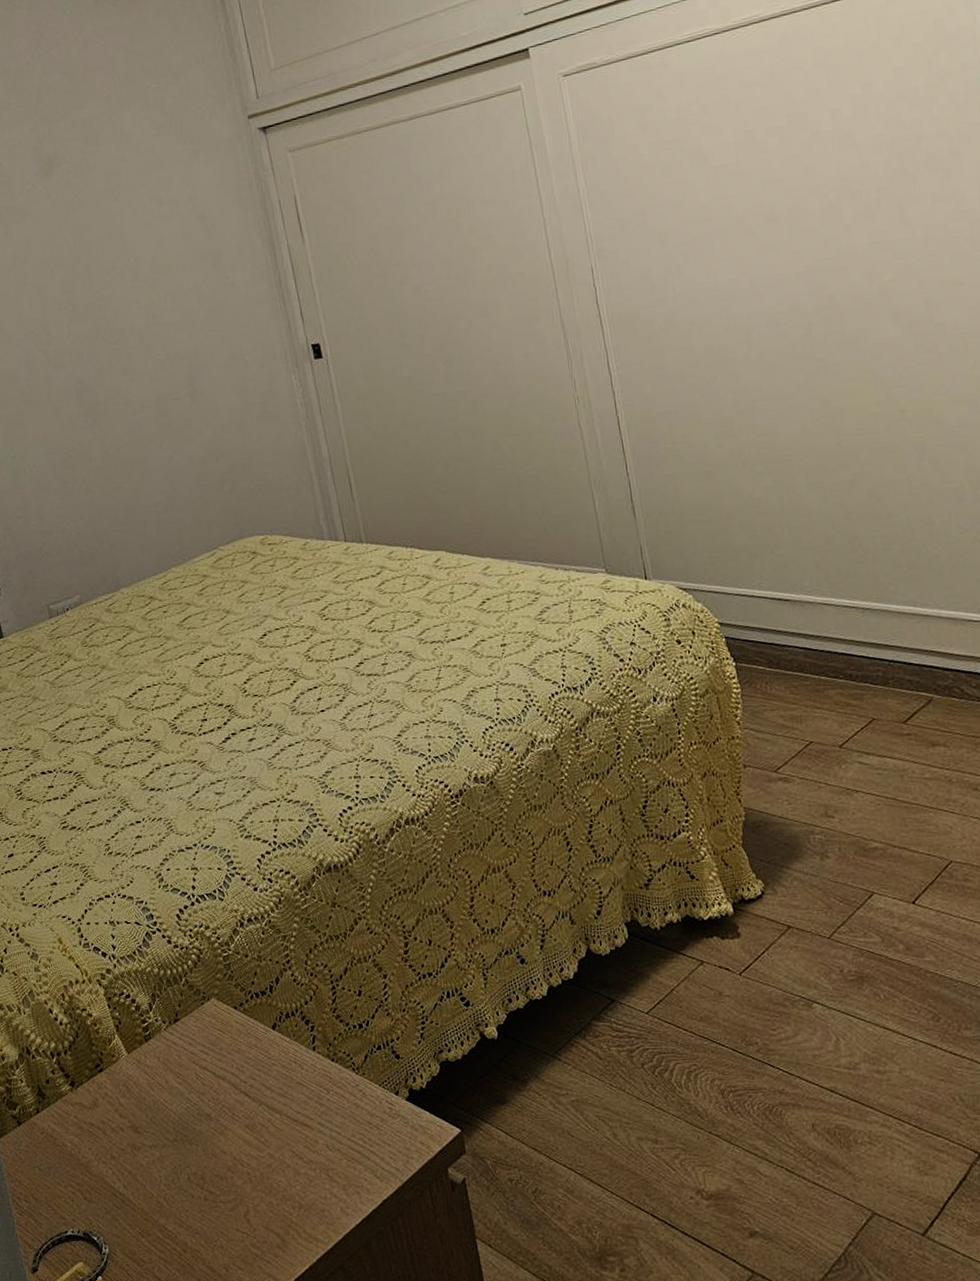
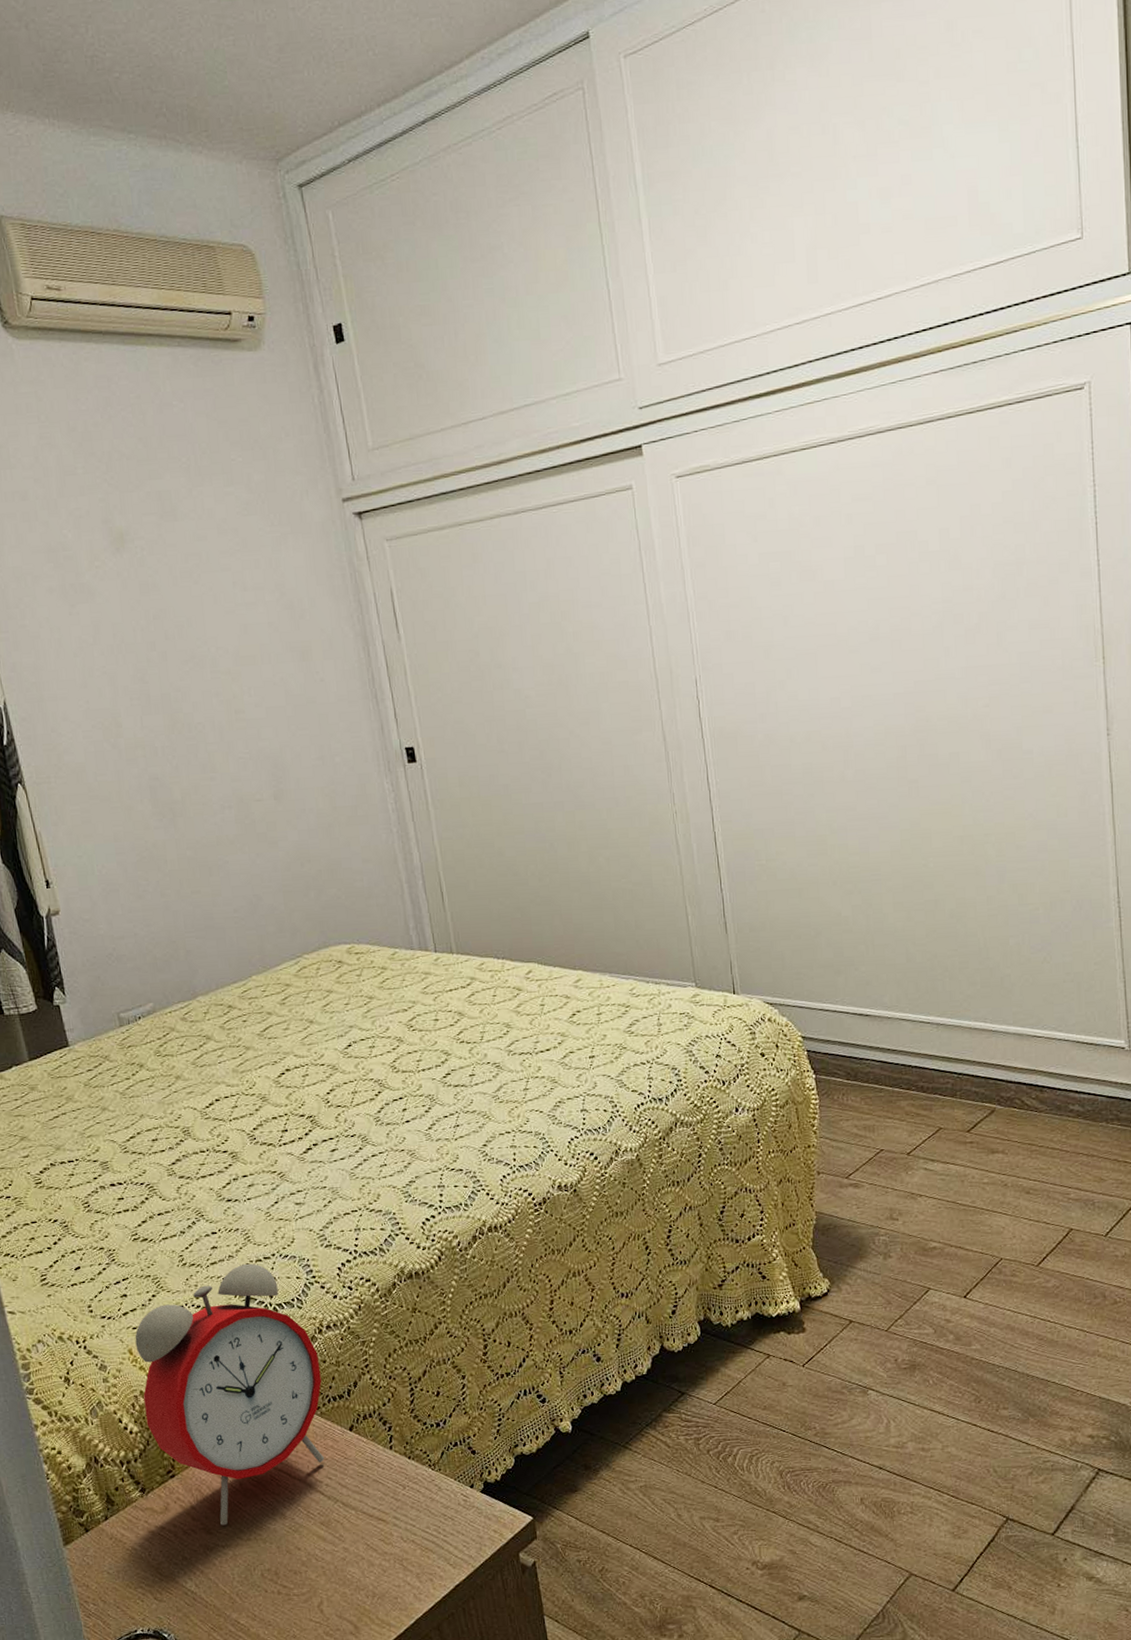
alarm clock: none [64,853,248,1124] -> present [135,1263,324,1526]

